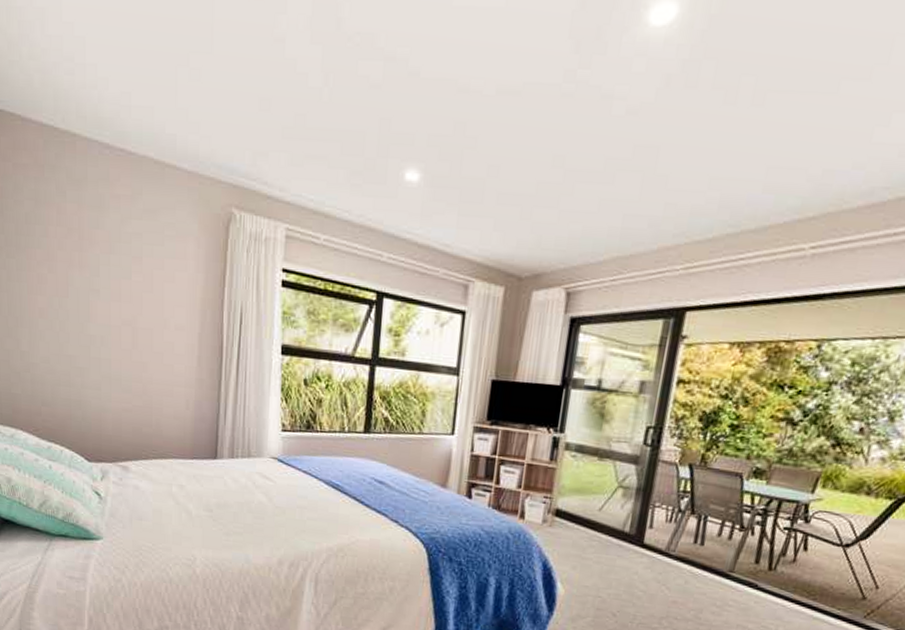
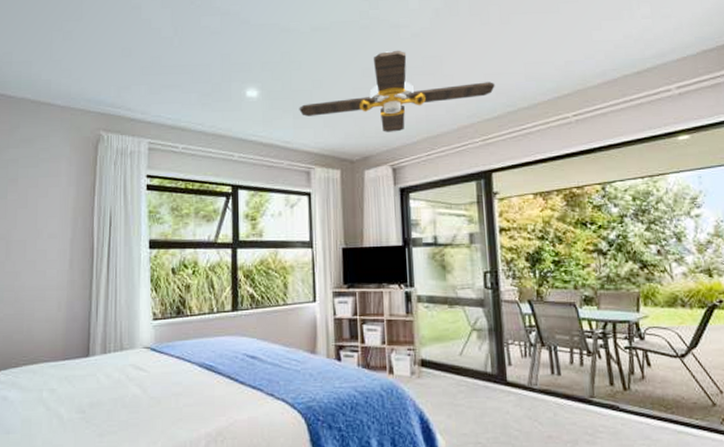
ceiling fan: none [466,132,720,246] -> present [299,50,495,132]

